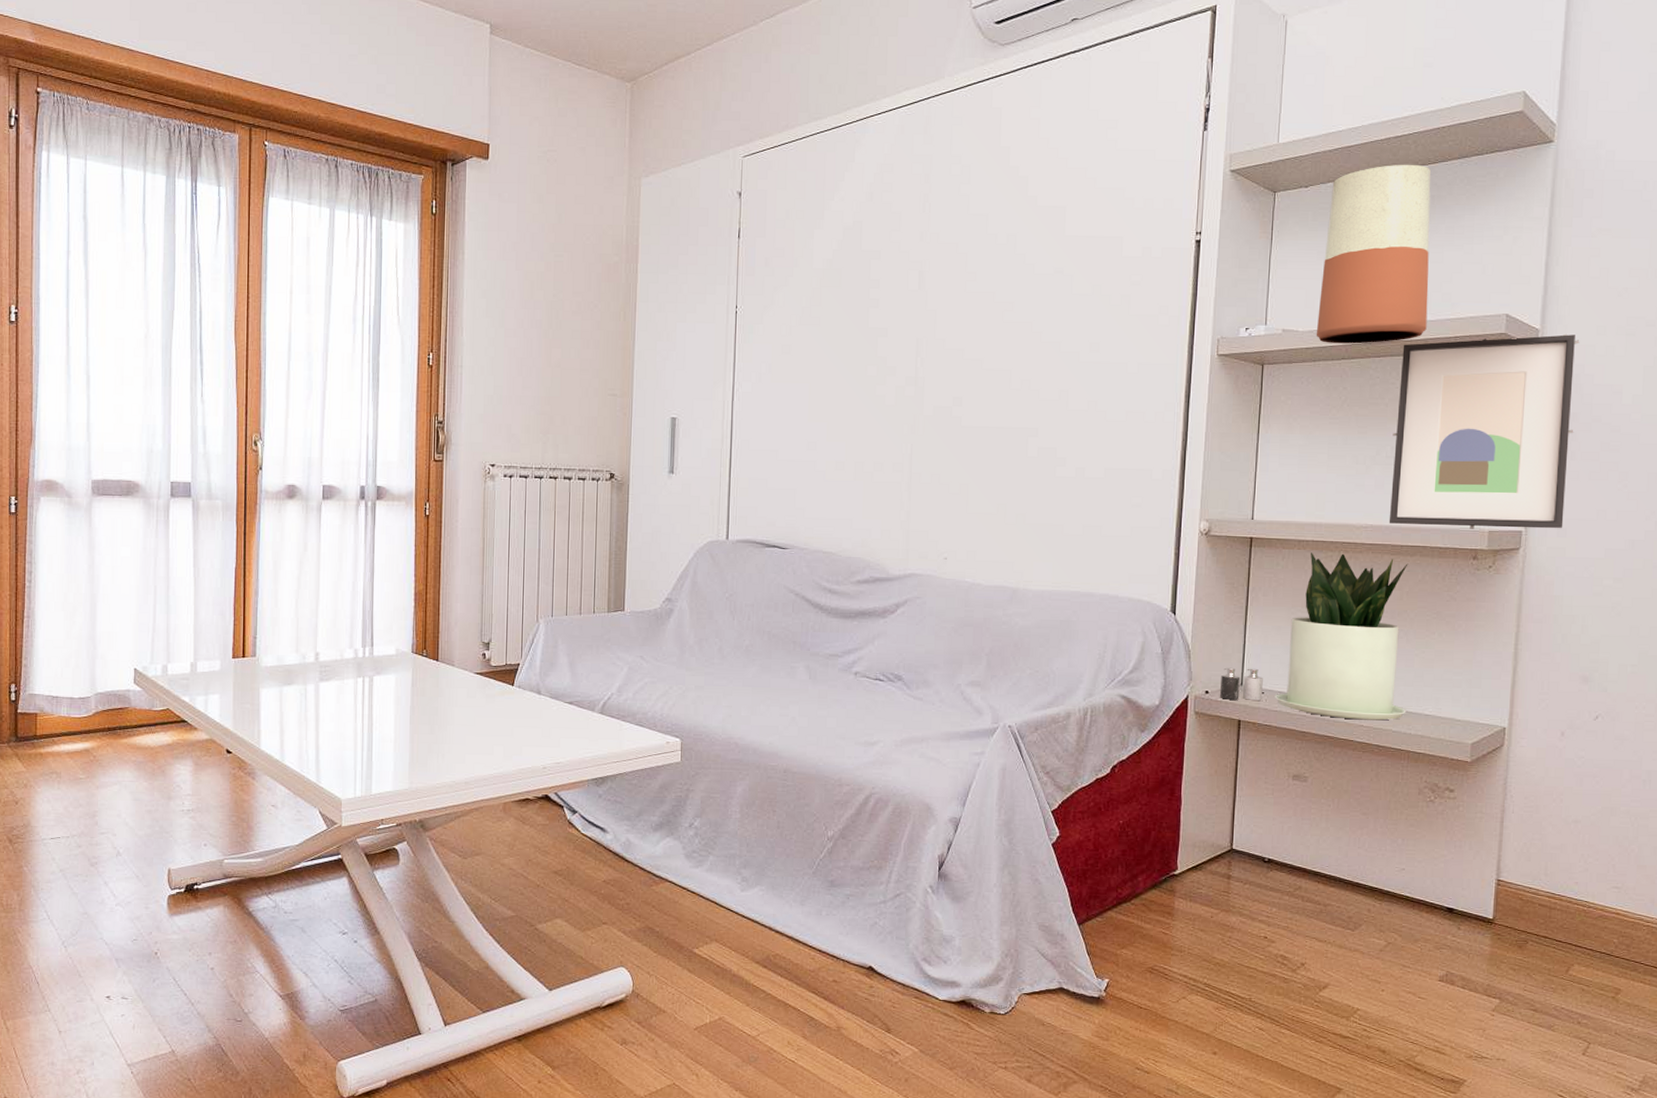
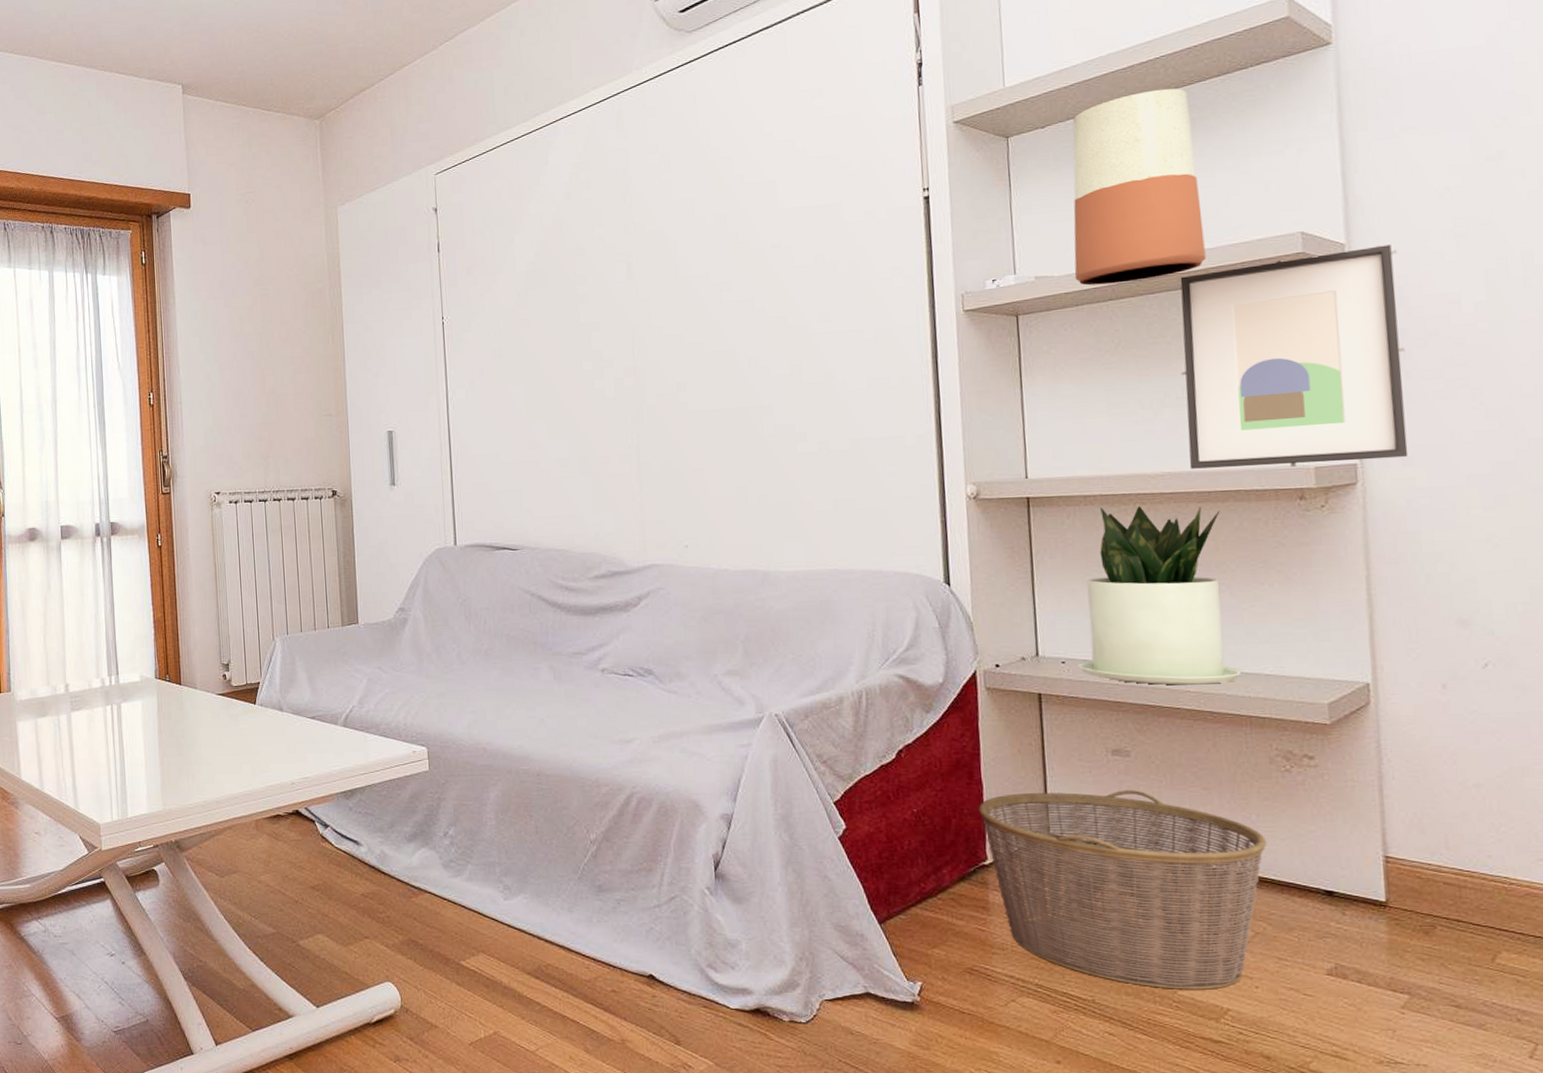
basket: none [1175,810,1408,992] -> present [978,790,1268,990]
candle: present [1219,667,1263,700] -> none [1012,636,1064,672]

